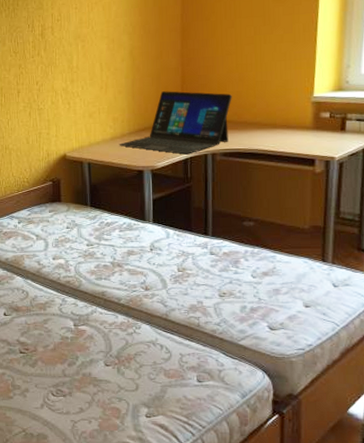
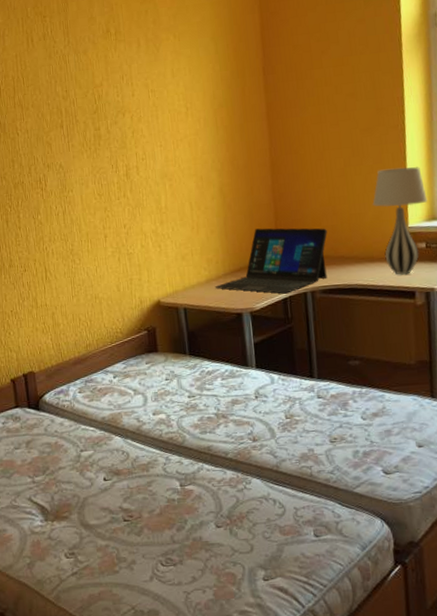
table lamp: none [279,38,336,143] -> present [372,167,428,275]

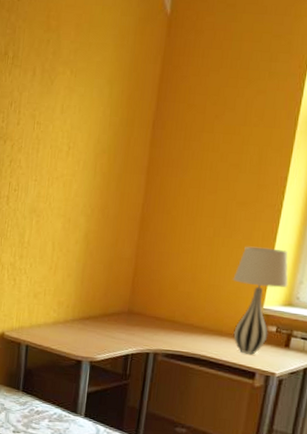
laptop: present [214,228,328,294] -> none [60,281,182,351]

